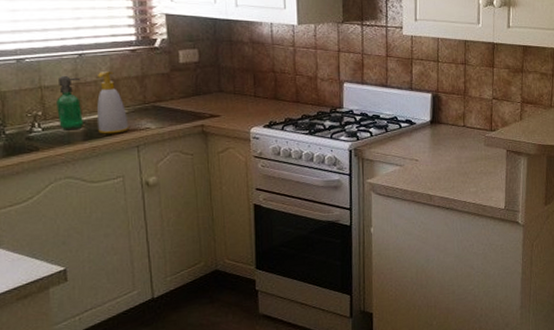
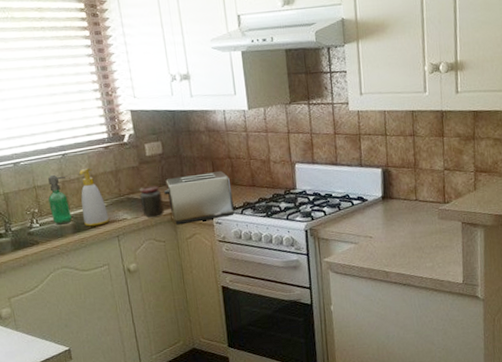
jar: none [167,94,195,129] -> present [138,185,164,219]
toaster: none [197,84,274,138] -> present [164,170,235,225]

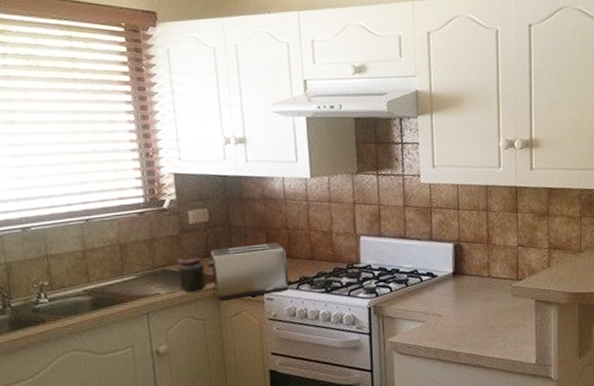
soap dispenser: present [47,174,72,225] -> none [63,242,91,300]
soap bottle: present [79,168,111,227] -> none [104,236,140,303]

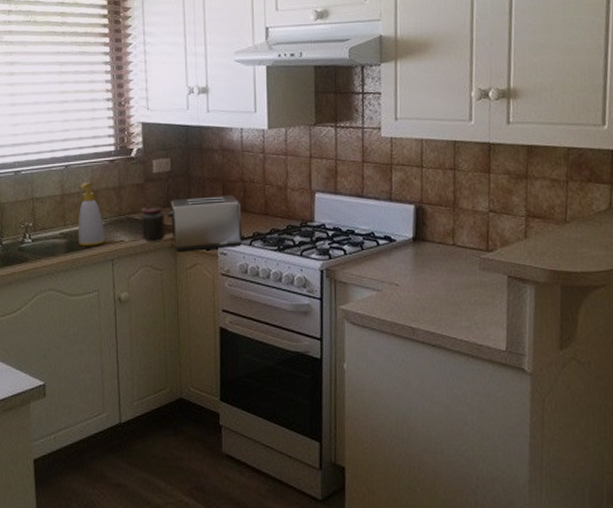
soap bottle: none [104,236,140,303] -> present [77,183,107,247]

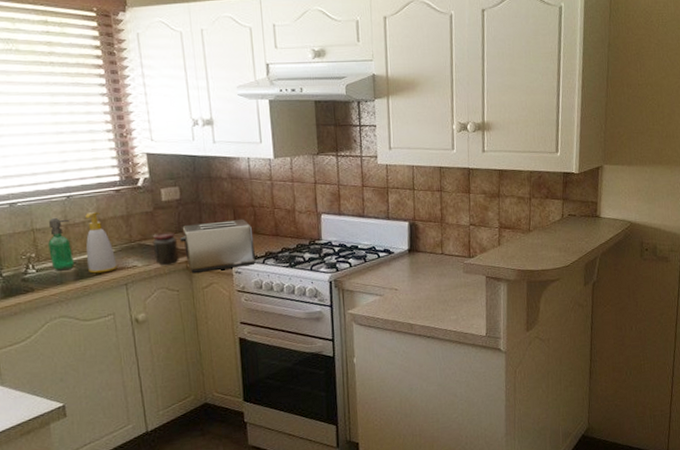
soap dispenser: none [45,186,66,242] -> present [48,217,74,271]

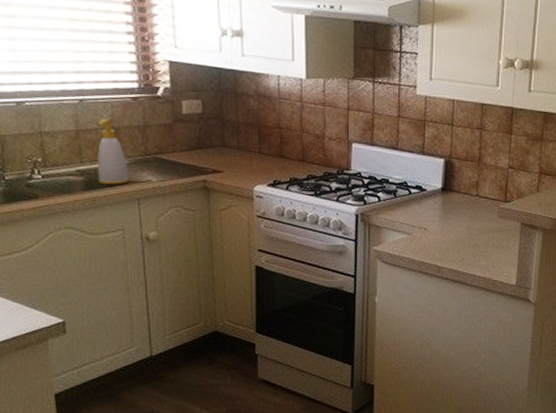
soap dispenser: present [48,217,74,271] -> none [56,121,83,179]
jar: present [152,232,179,266] -> none [169,147,197,183]
toaster: present [180,218,256,274] -> none [200,140,279,194]

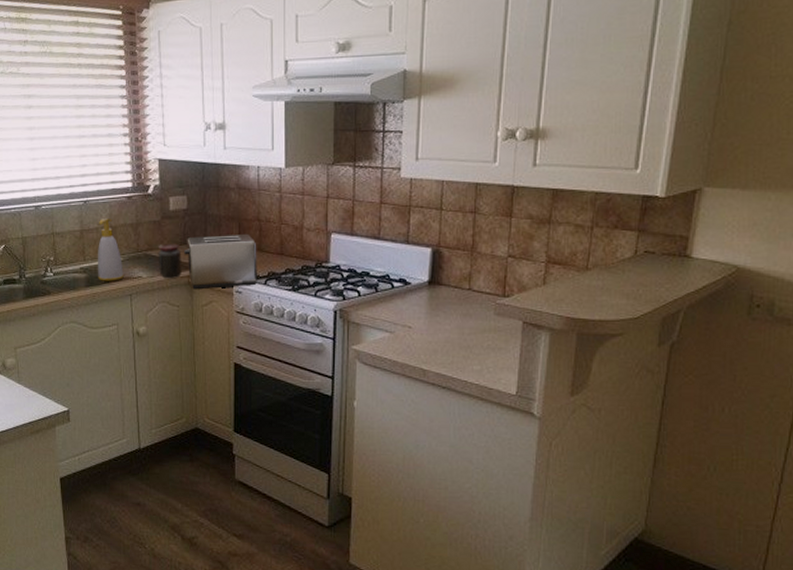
jar: none [169,147,197,183] -> present [158,243,182,279]
toaster: none [200,140,279,194] -> present [184,233,257,290]

